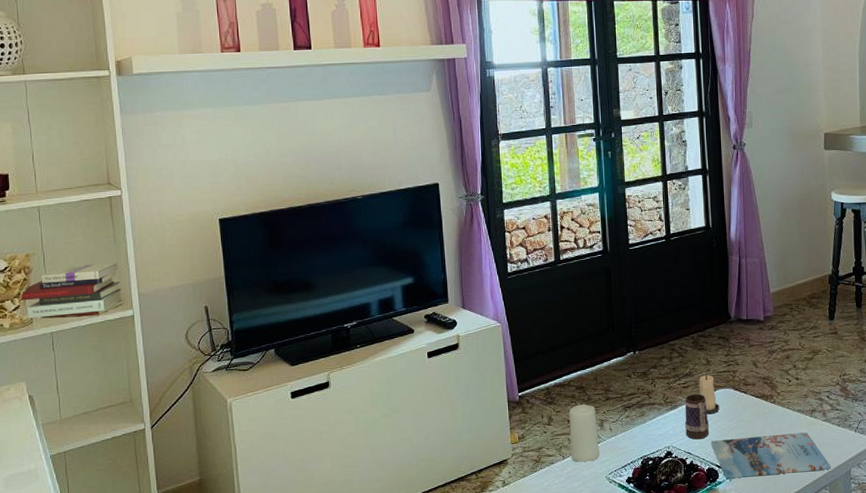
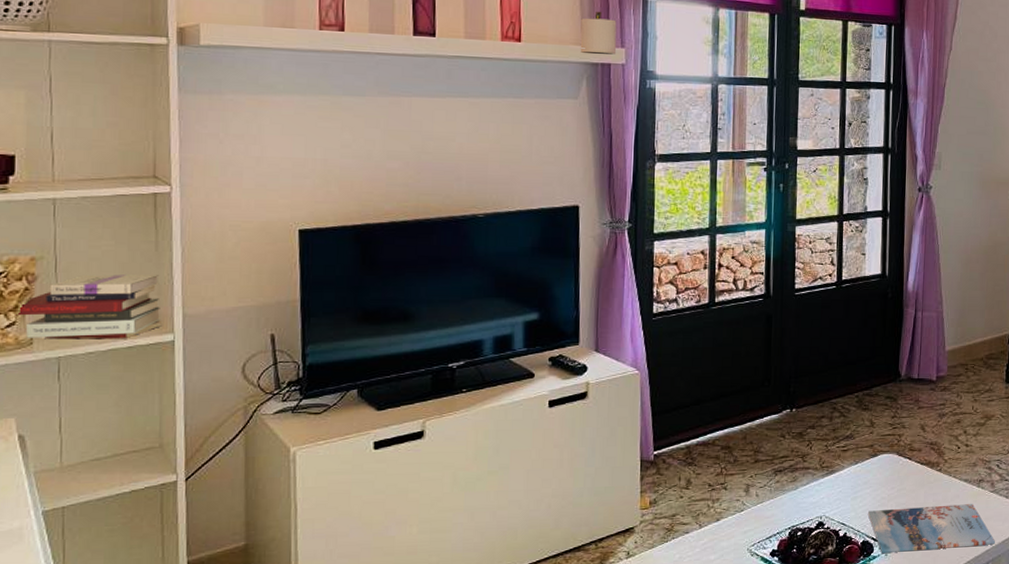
candle: none [427,14,459,52] -> present [580,11,617,55]
candle: present [569,404,600,462] -> none [709,466,743,532]
mug: present [684,394,710,440] -> none [841,459,868,509]
candle: present [698,374,719,415] -> none [859,437,881,482]

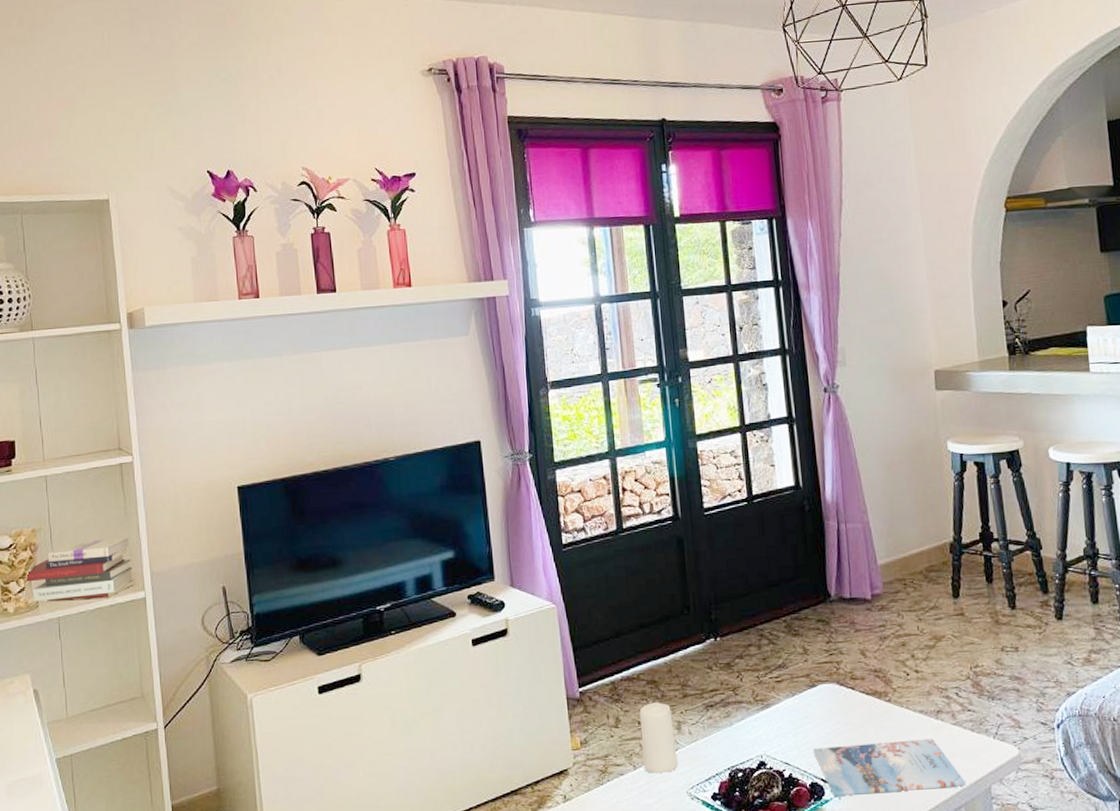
candle: present [580,11,617,55] -> none [463,246,500,291]
candle: none [709,466,743,532] -> present [639,702,679,773]

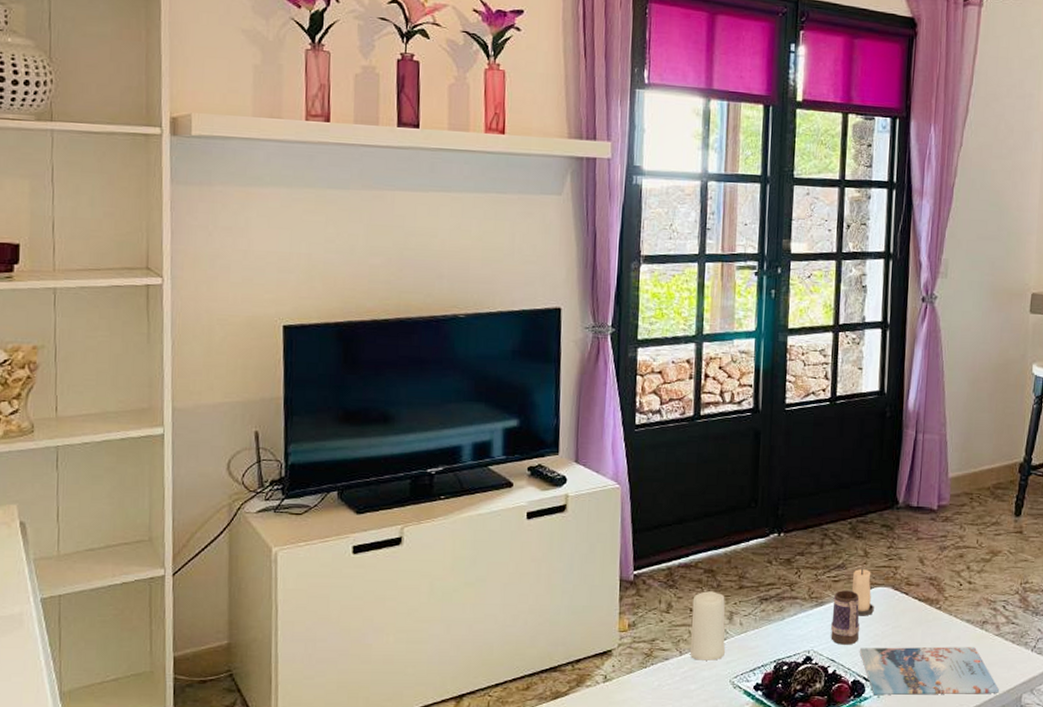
books: present [24,536,135,602] -> none [18,365,152,430]
mug: none [778,690,811,747] -> present [831,590,860,645]
candle: none [795,666,822,716] -> present [851,568,874,616]

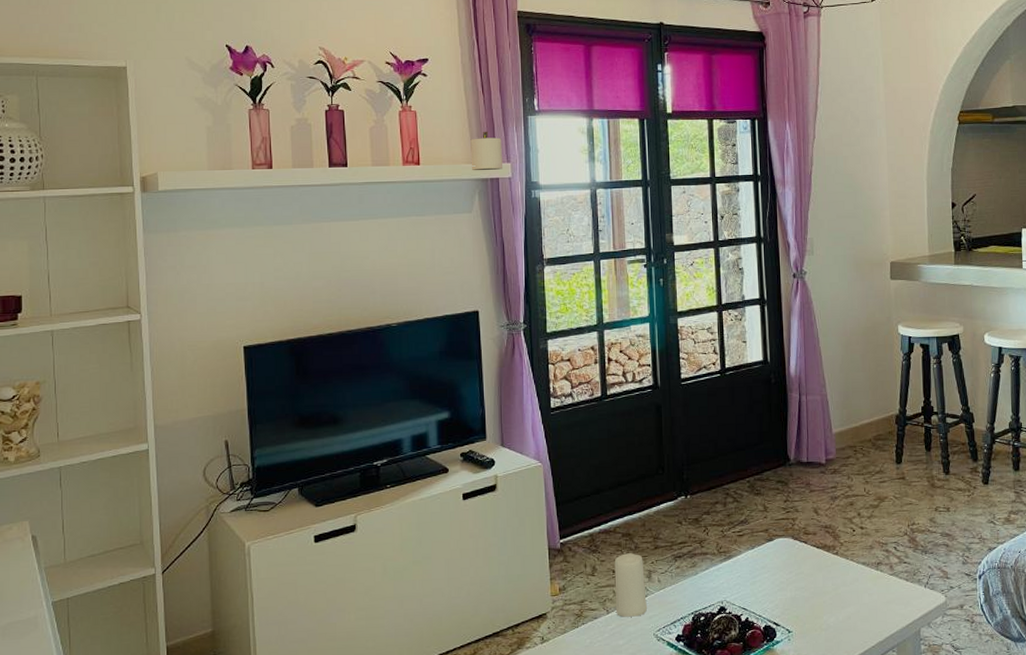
candle: none [565,101,603,148] -> present [470,131,503,171]
mug: present [831,590,860,645] -> none [739,543,767,594]
candle: present [851,568,874,616] -> none [755,522,777,566]
magazine: present [860,646,999,695] -> none [768,587,899,638]

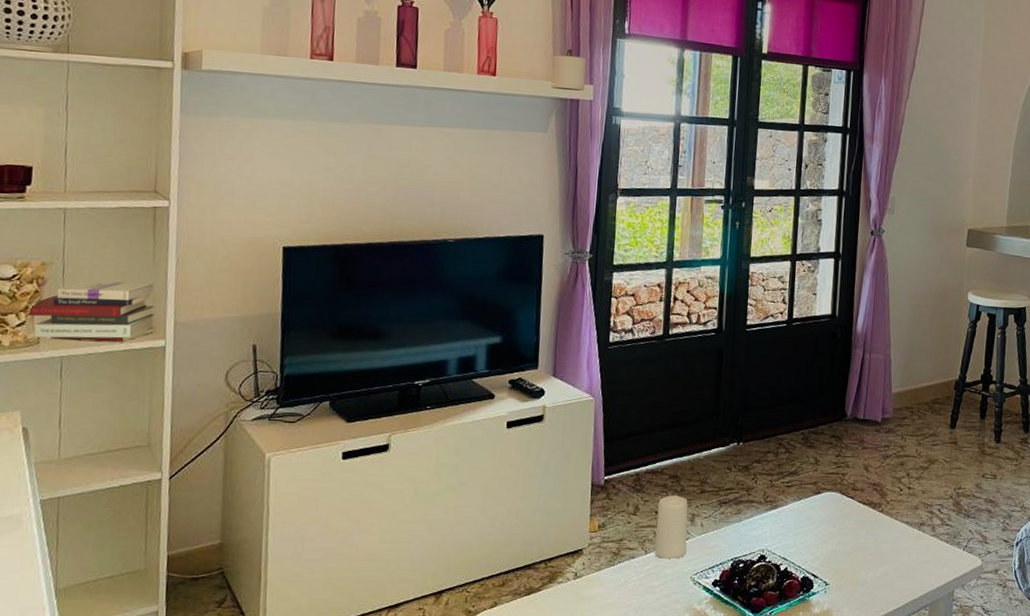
books: none [26,391,138,452] -> present [25,280,156,342]

